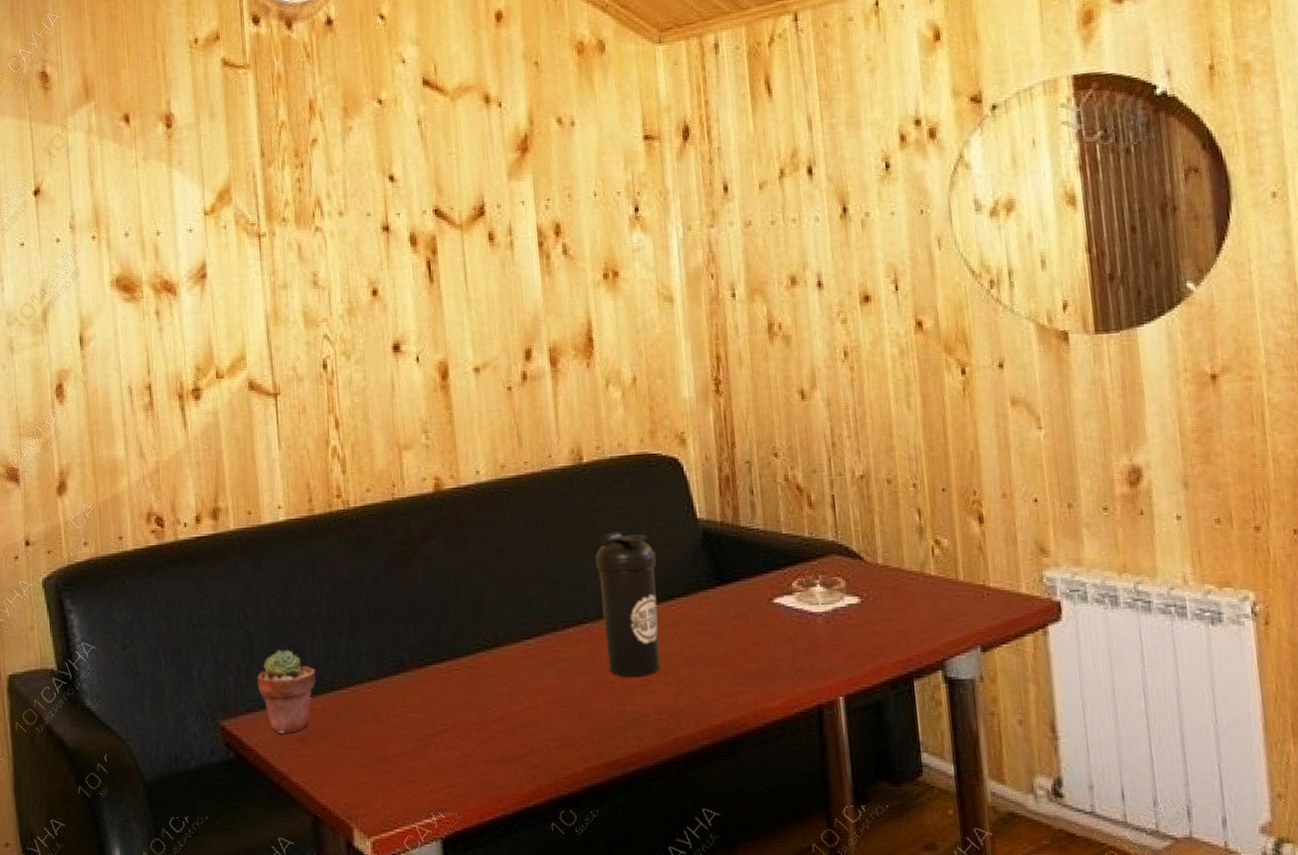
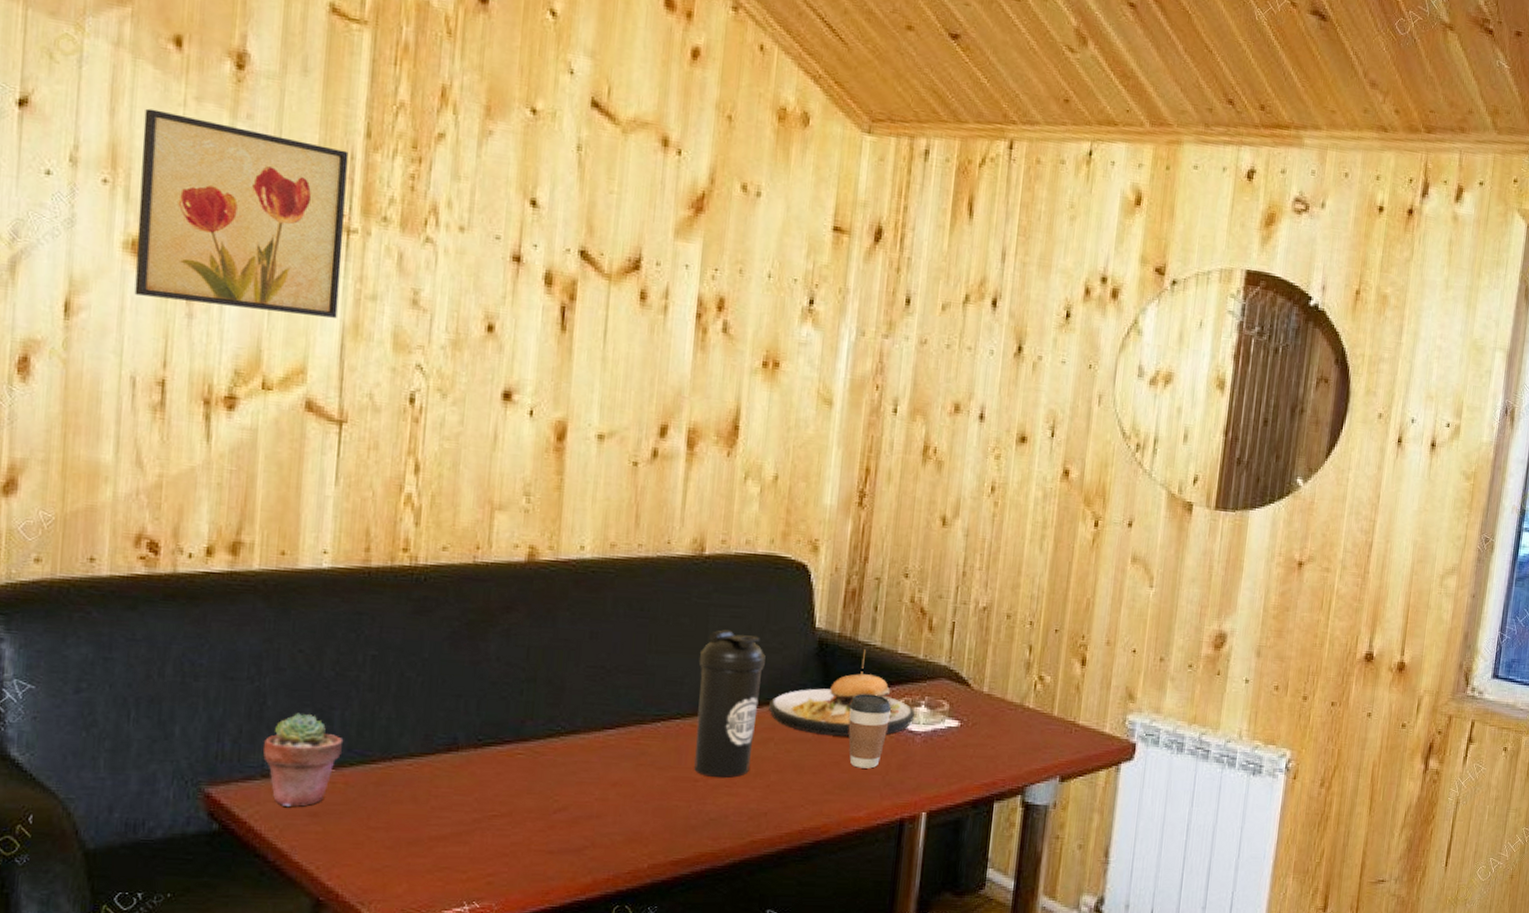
wall art: none [112,171,261,321] -> present [134,108,349,318]
plate: none [667,534,812,626] -> present [769,649,915,737]
coffee cup: none [744,578,788,656] -> present [848,693,892,769]

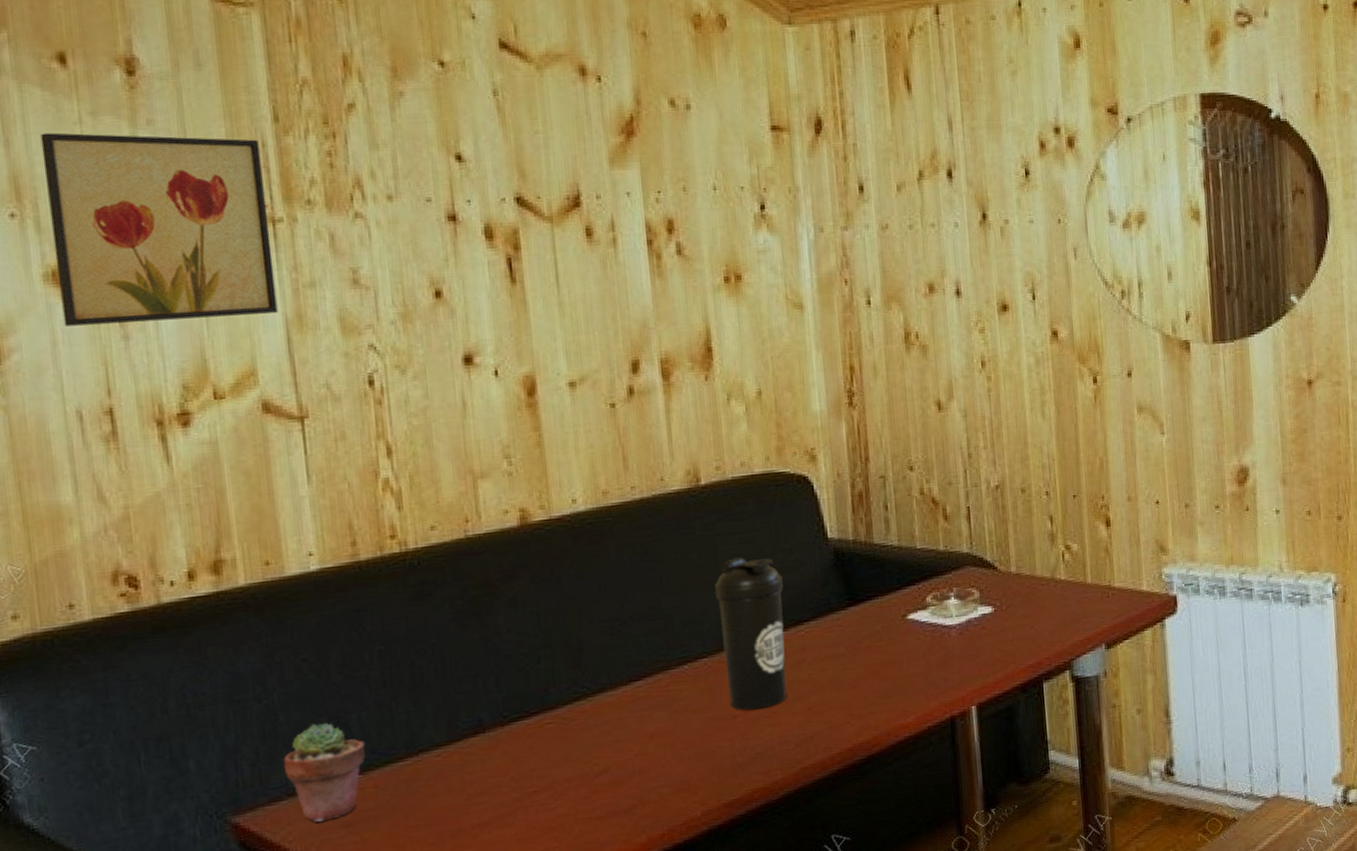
plate: present [769,649,915,737] -> none [795,551,947,647]
coffee cup: present [848,693,892,769] -> none [877,594,922,674]

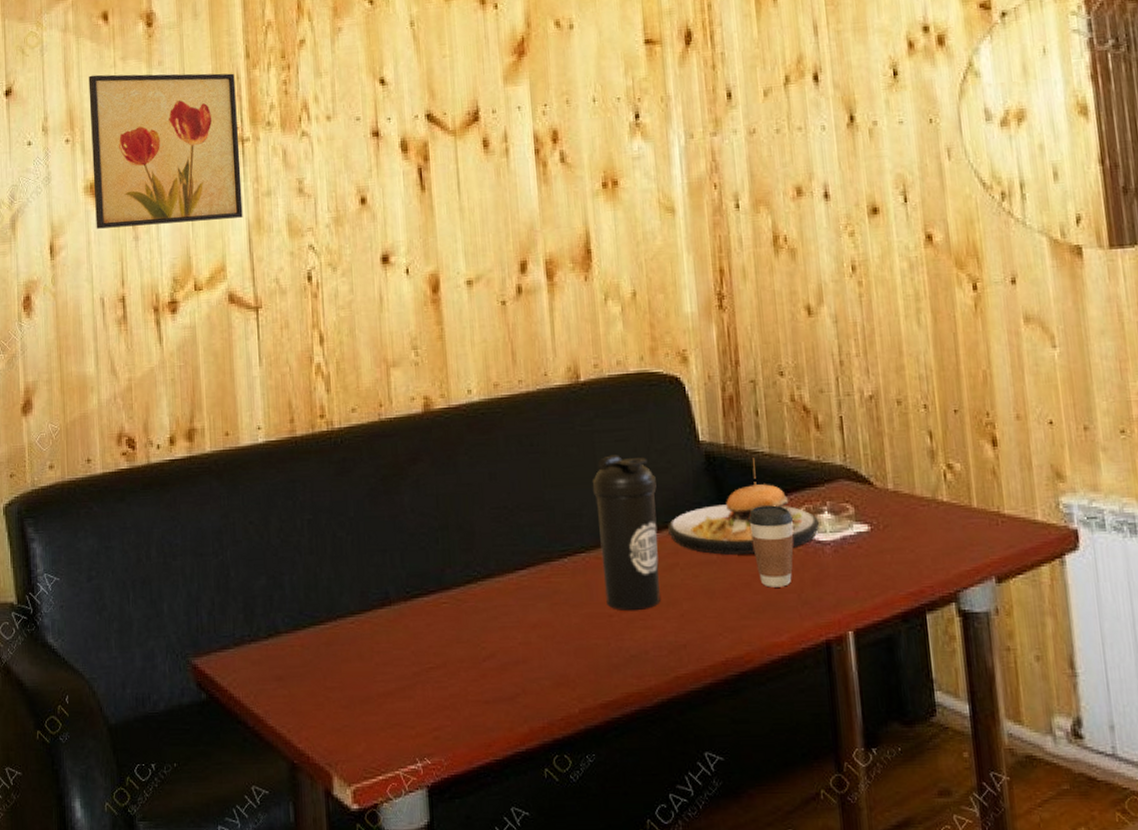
potted succulent: present [284,723,366,822] -> none [233,581,295,672]
plate: none [795,551,947,647] -> present [668,458,820,555]
coffee cup: none [877,594,922,674] -> present [748,504,794,588]

